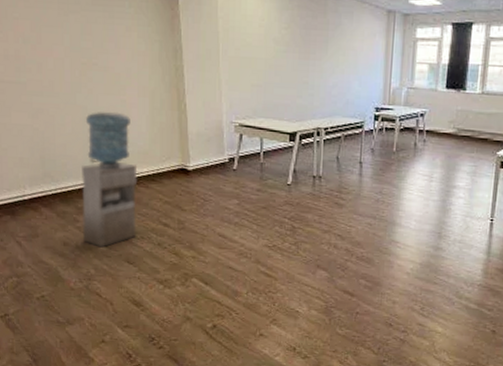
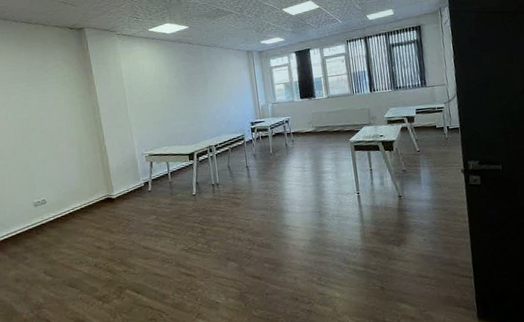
water cooler: present [82,111,138,248] -> none [27,162,76,278]

